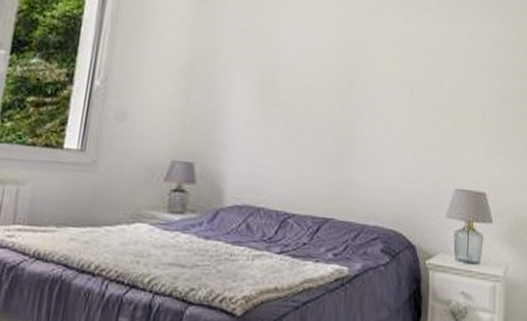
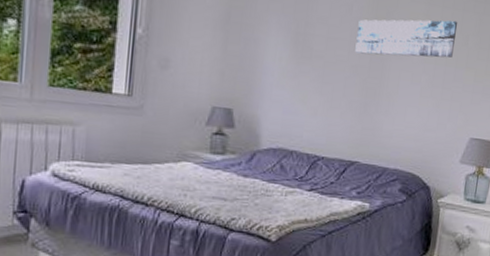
wall art: none [325,65,430,104] -> present [355,19,457,58]

